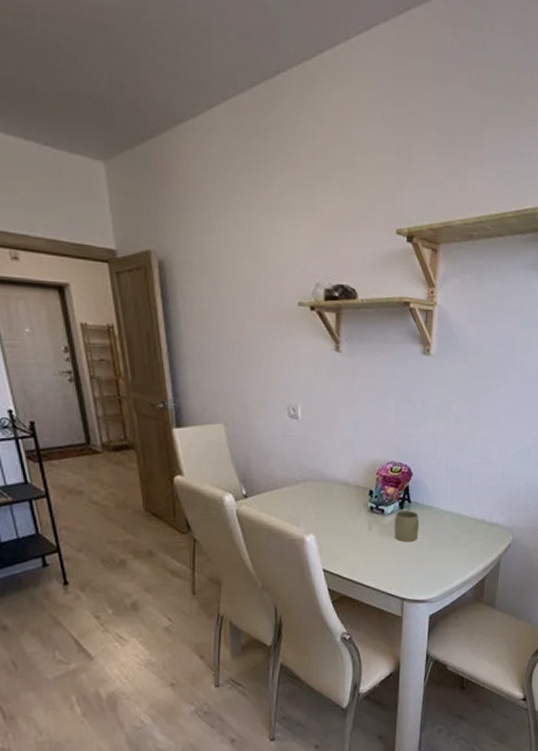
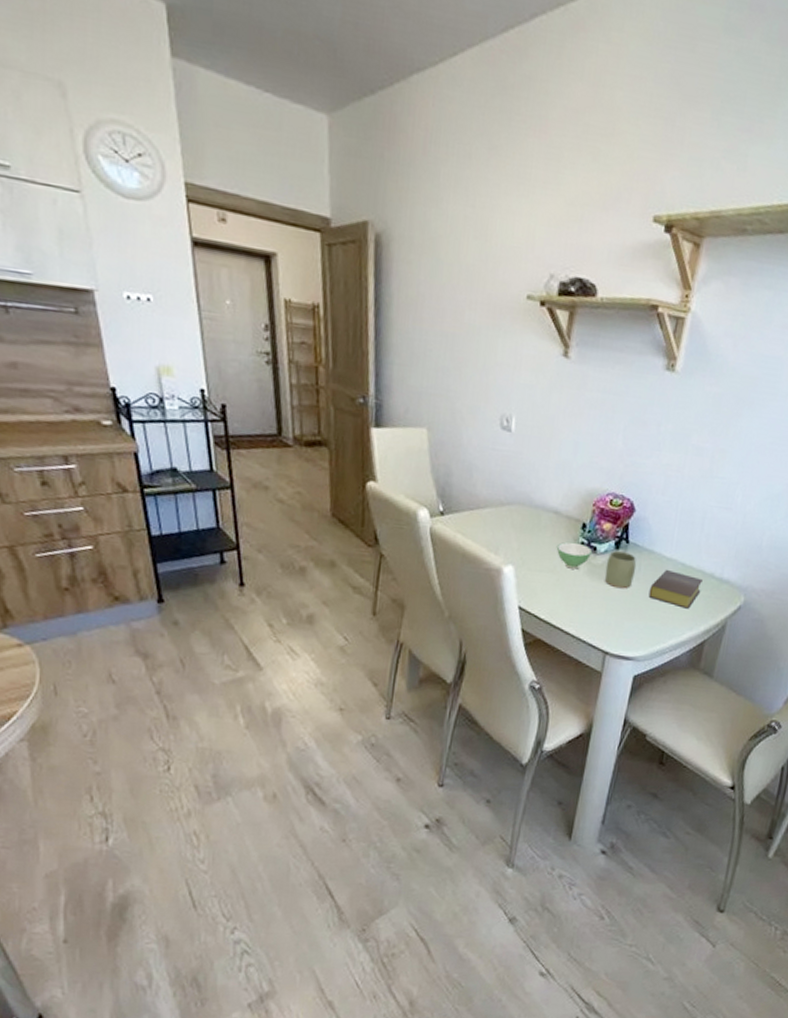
bowl: none [349,507,381,531] -> present [556,541,593,569]
bible: none [433,520,476,552] -> present [648,569,703,609]

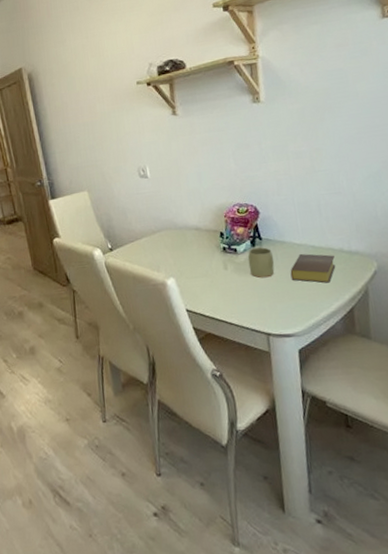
bowl: present [556,541,593,569] -> none [204,248,234,271]

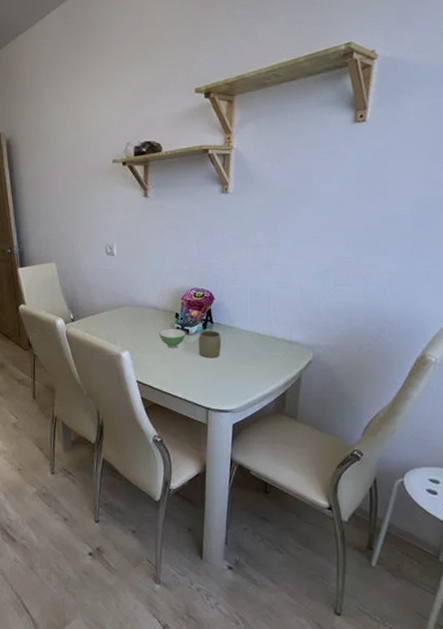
bowl: none [204,248,234,271] -> present [158,328,186,348]
bible: present [290,253,336,283] -> none [235,339,276,368]

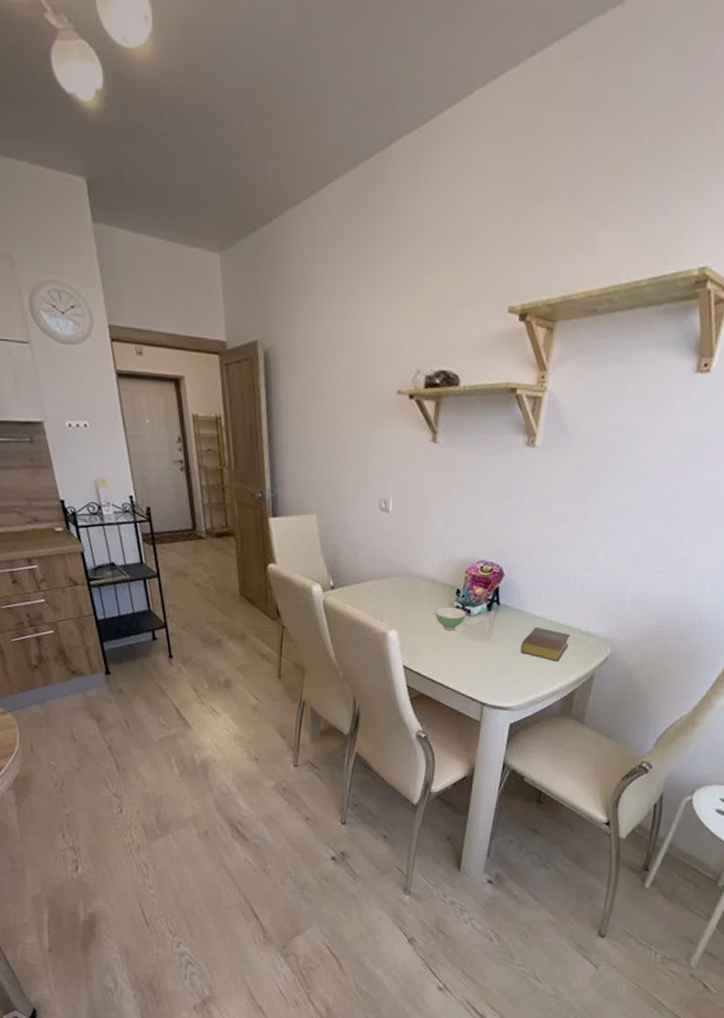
mug: present [198,331,222,357] -> none [479,612,508,645]
bible: none [235,339,276,368] -> present [520,626,570,662]

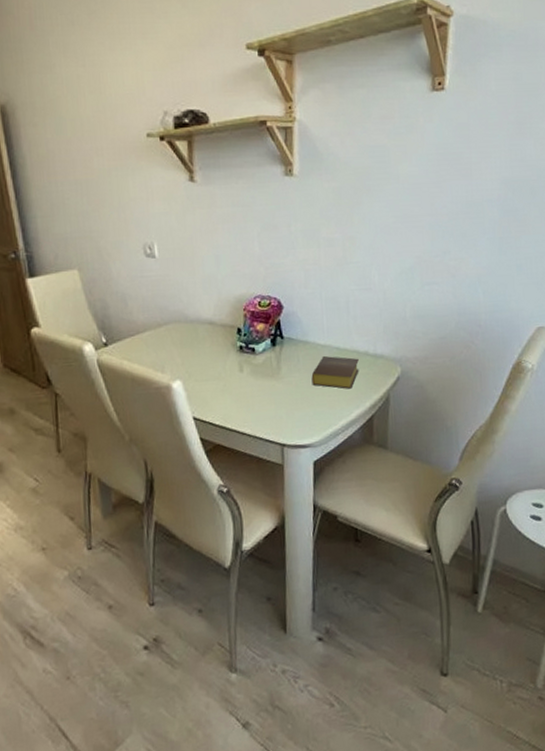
bowl: present [434,606,467,631] -> none [217,347,252,373]

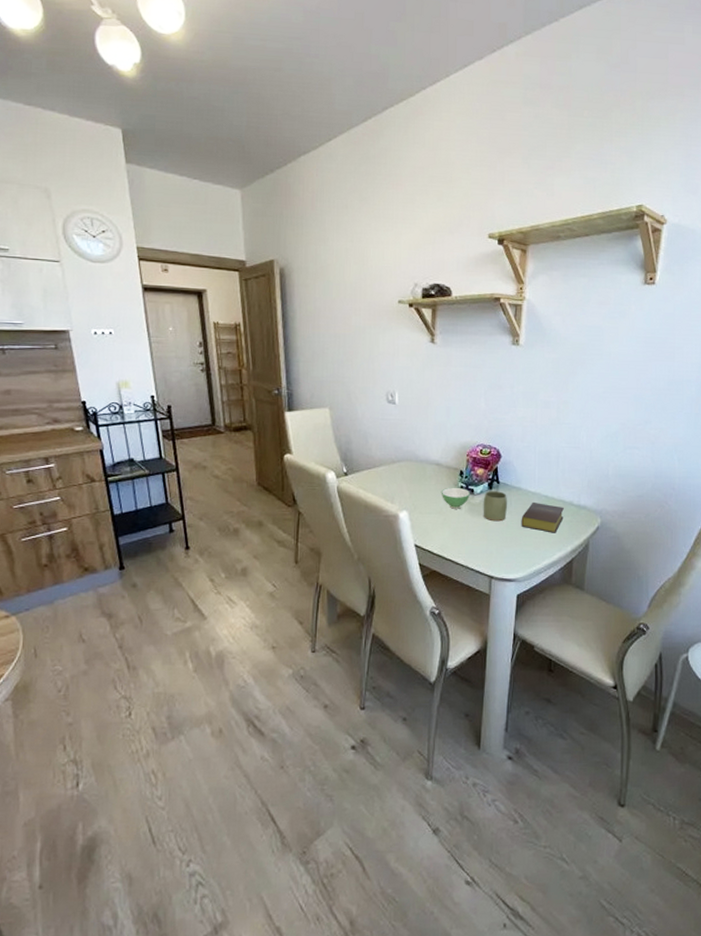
bowl: none [217,347,252,373] -> present [441,487,471,509]
mug: none [266,347,296,382] -> present [483,491,508,521]

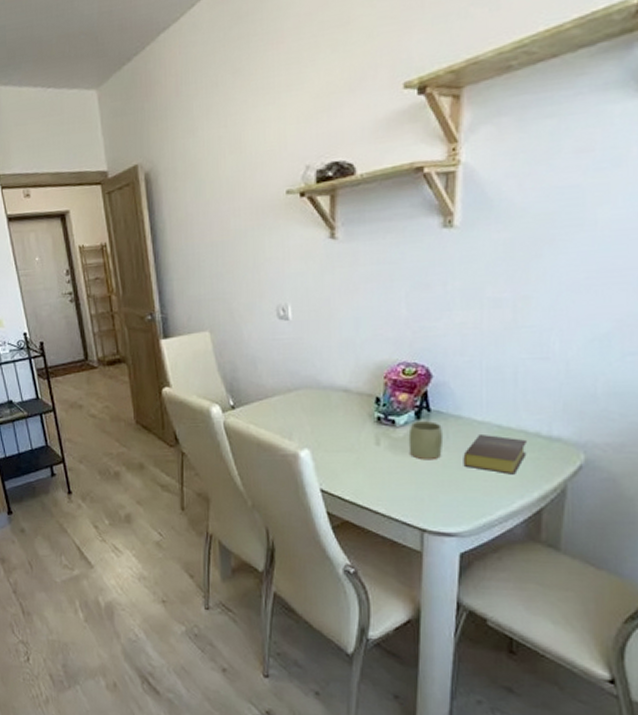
bowl: present [441,487,471,509] -> none [351,418,391,445]

